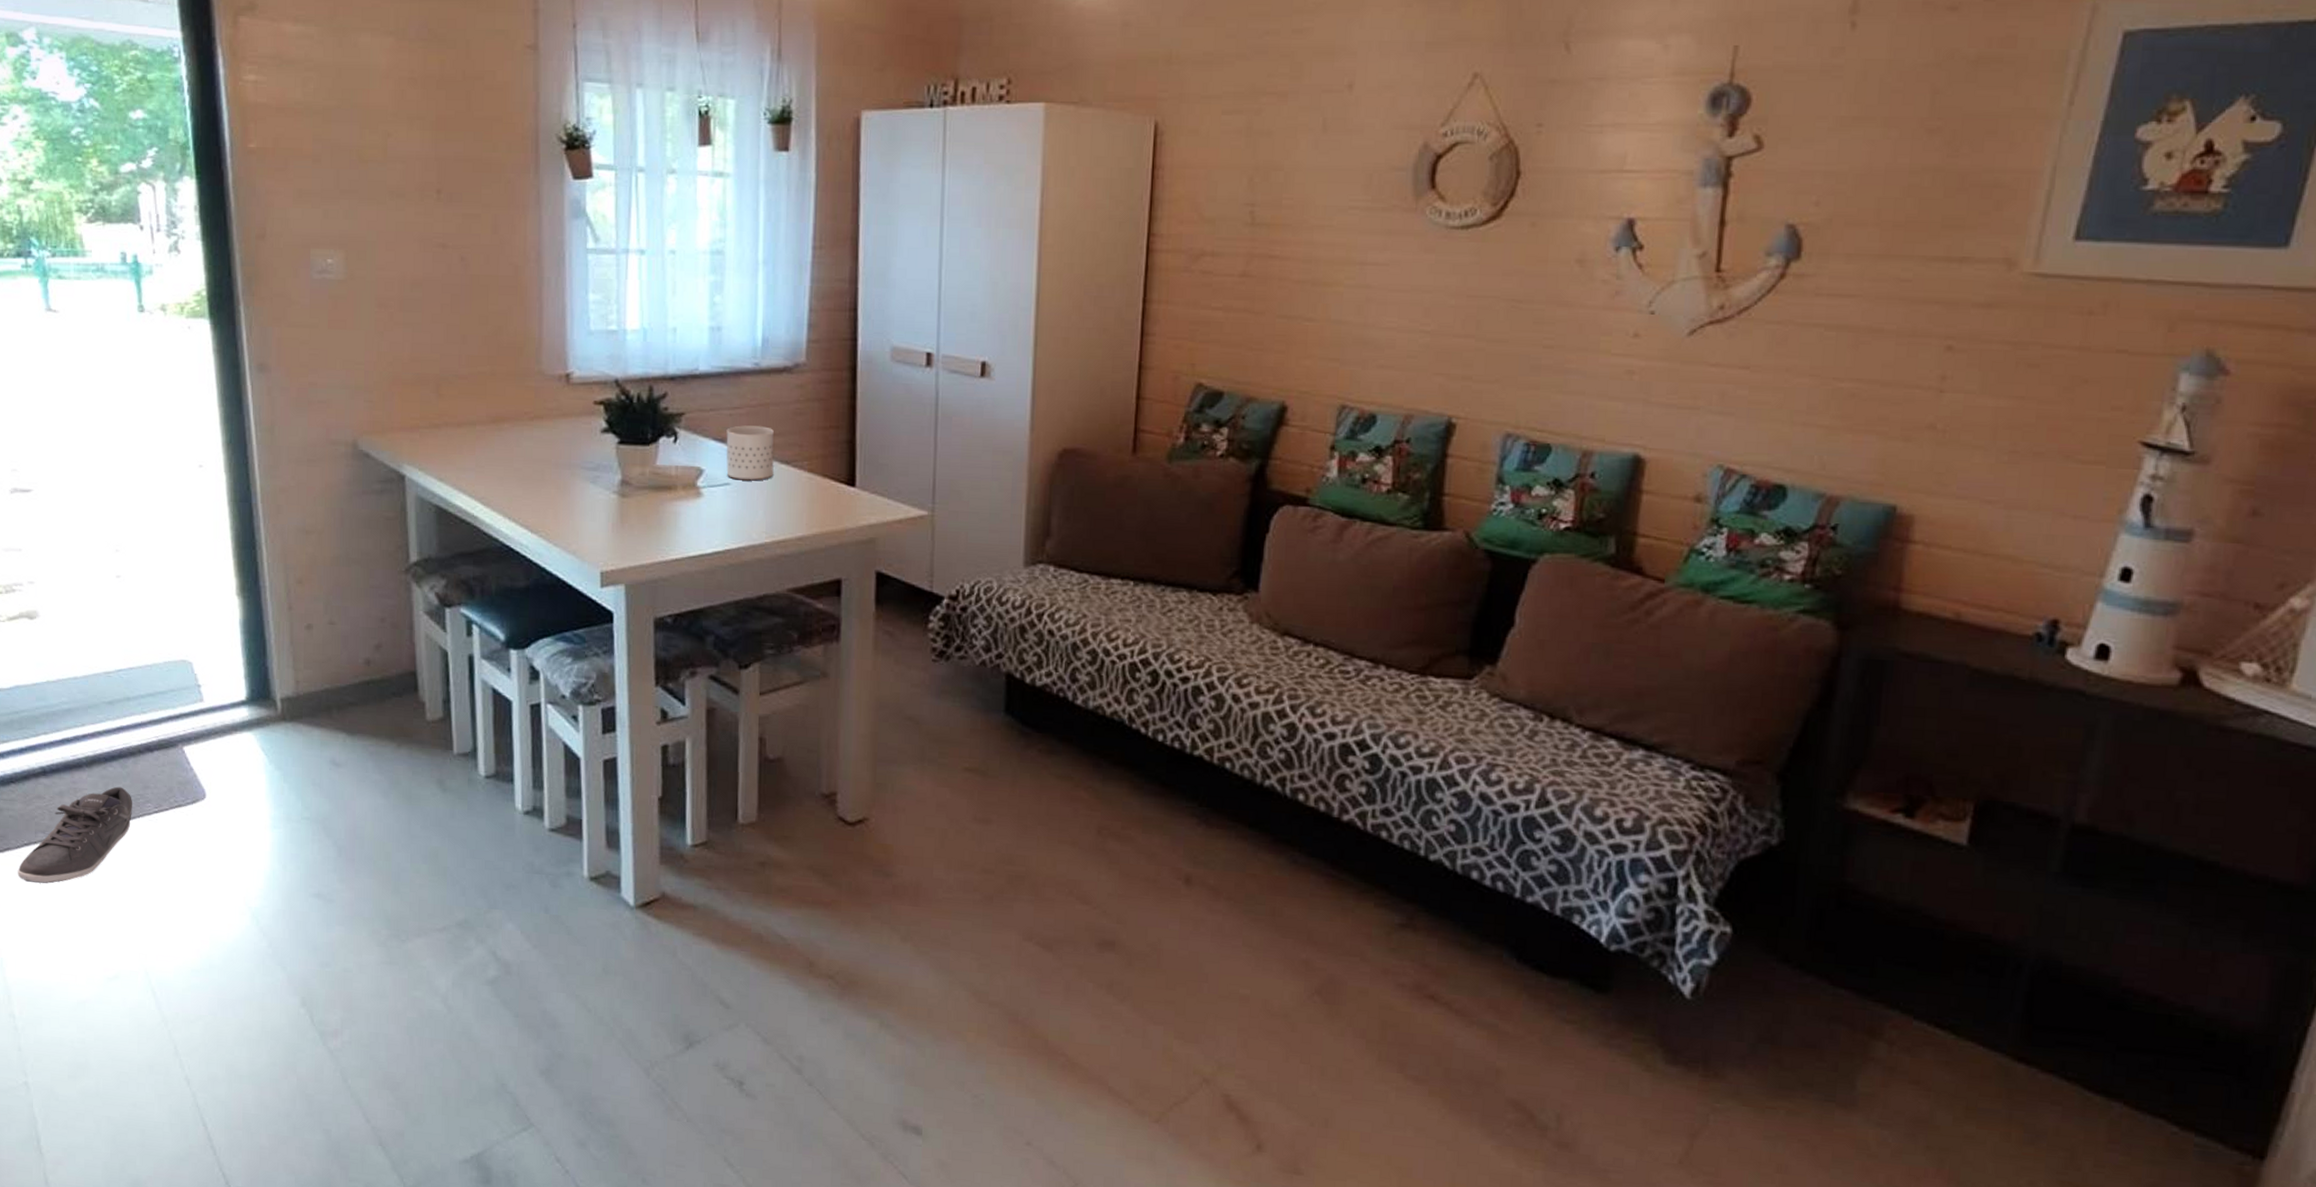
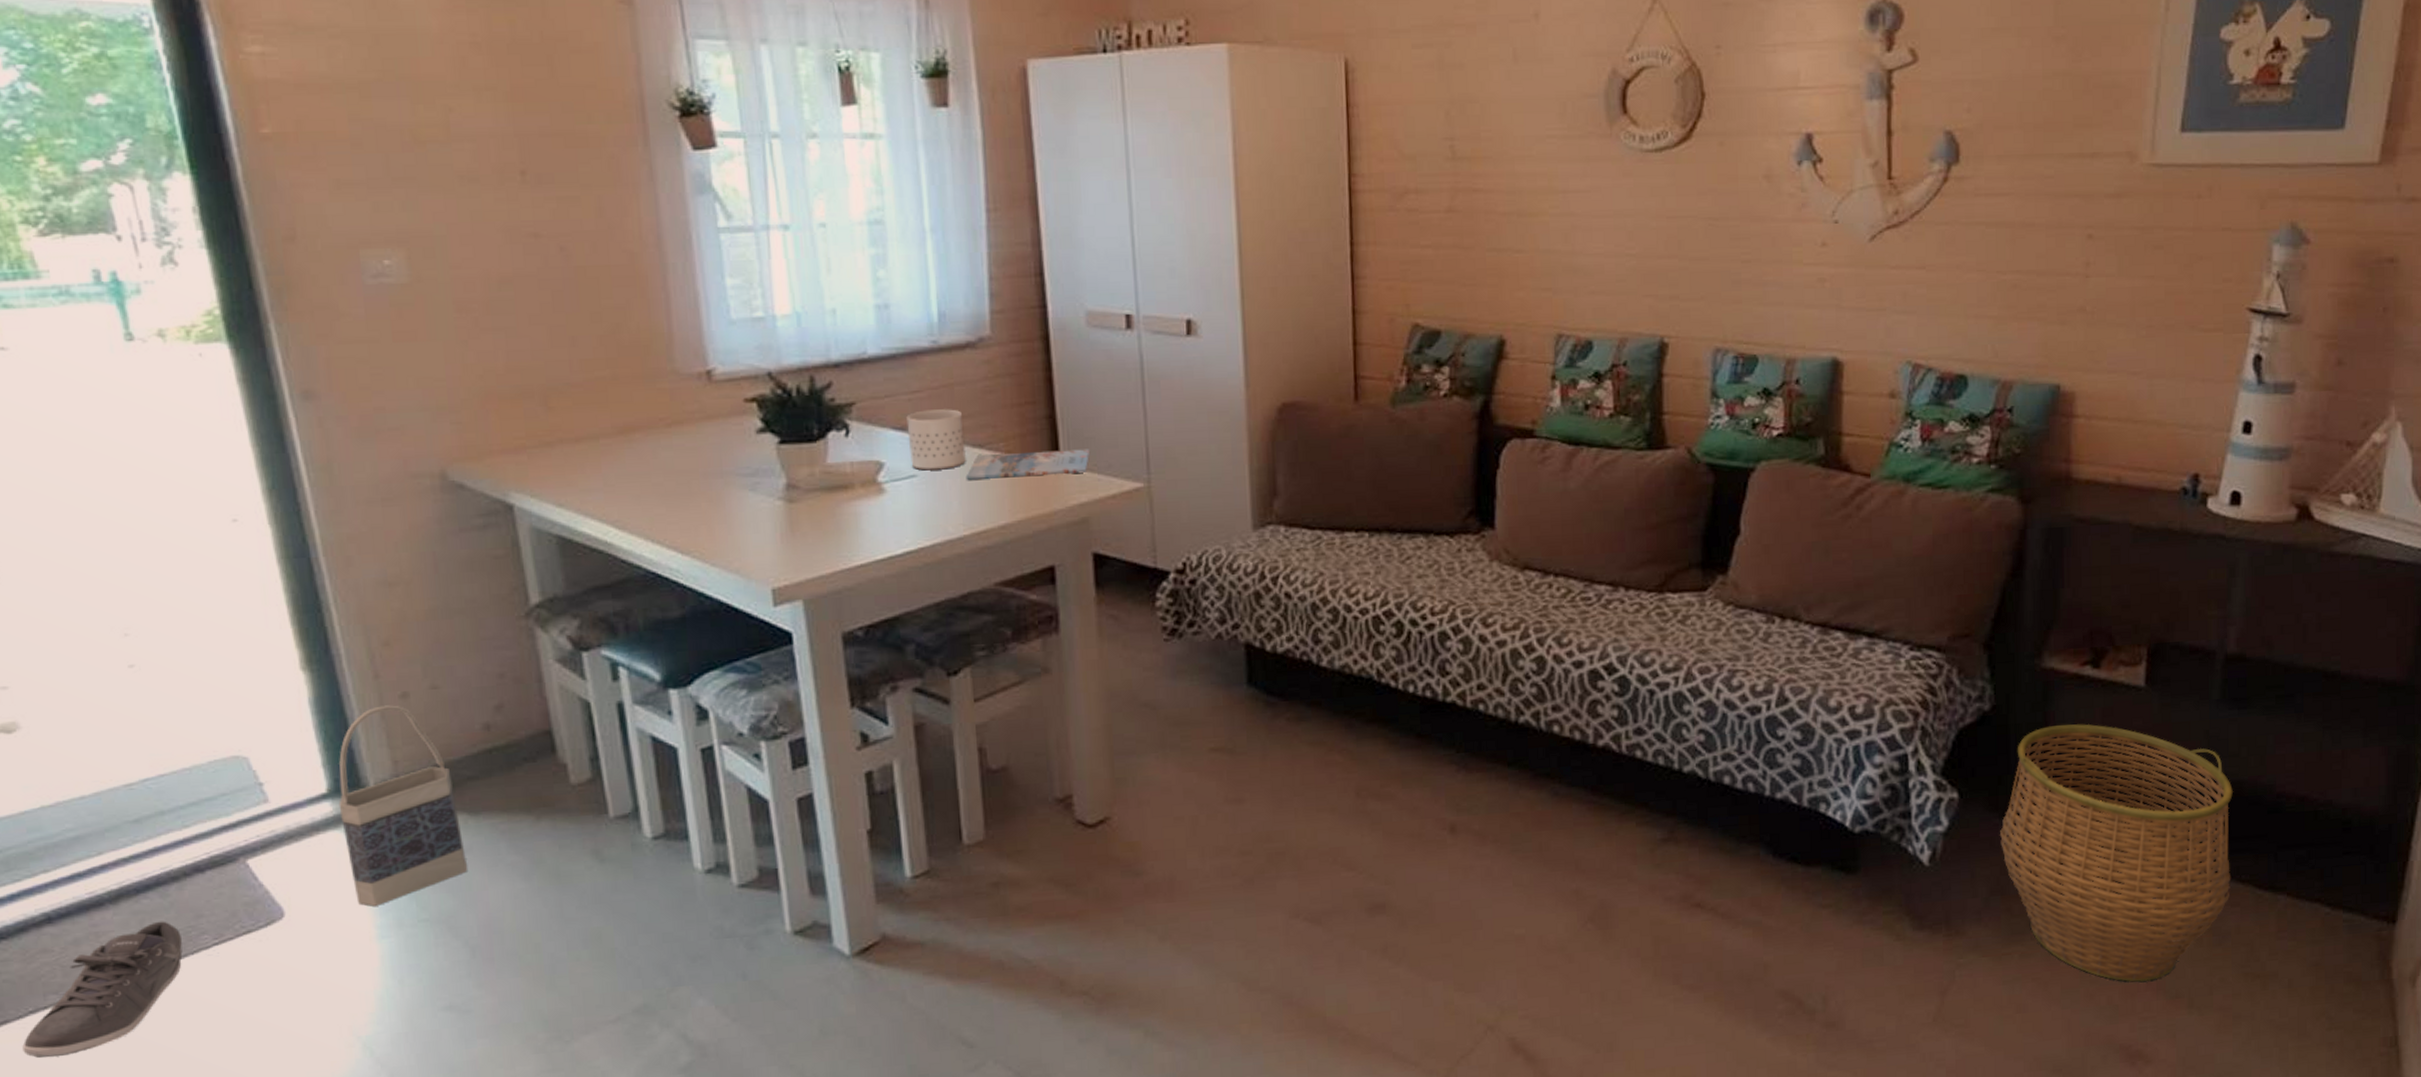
bag: none [253,633,342,800] -> present [338,705,467,906]
magazine: none [772,471,883,496] -> present [965,449,1091,480]
basket: none [1776,872,2067,1168] -> present [2000,724,2234,983]

